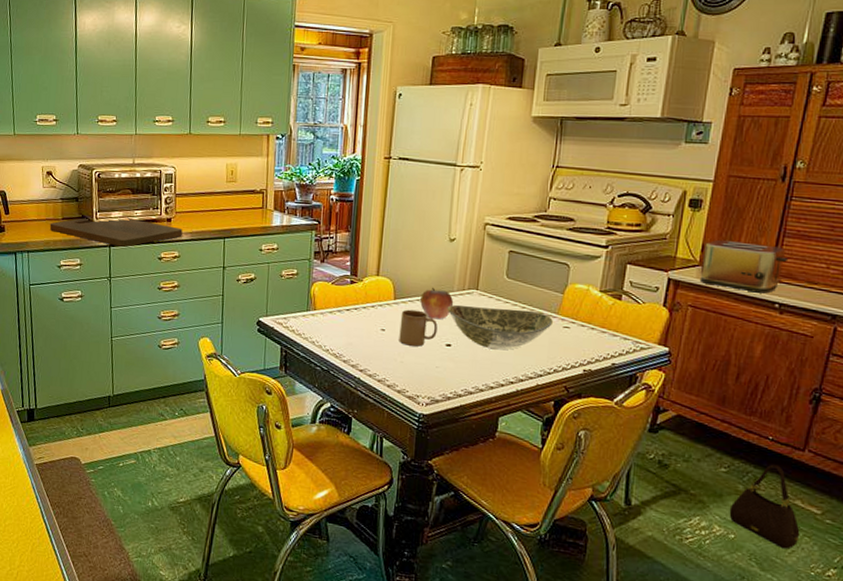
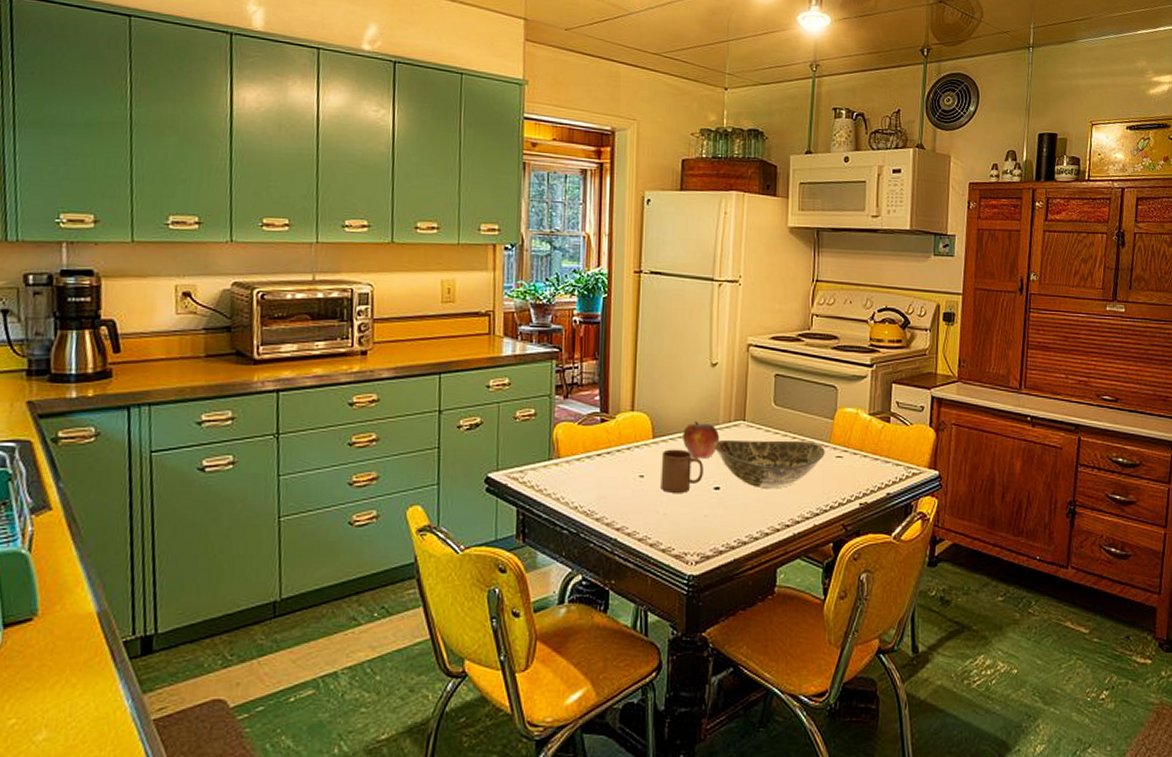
cutting board: present [49,217,183,248] -> none [185,352,383,392]
toaster: present [699,239,789,294] -> none [959,353,1034,407]
handbag: present [729,464,800,549] -> none [1010,586,1074,677]

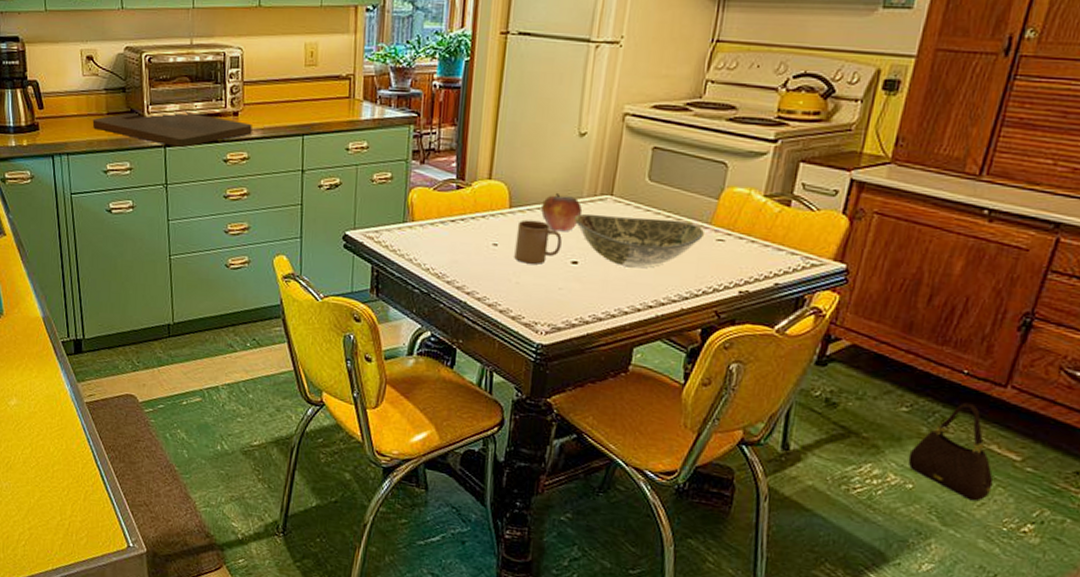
cutting board: none [185,352,383,392] -> present [92,111,252,148]
handbag: none [1010,586,1074,677] -> present [908,402,994,502]

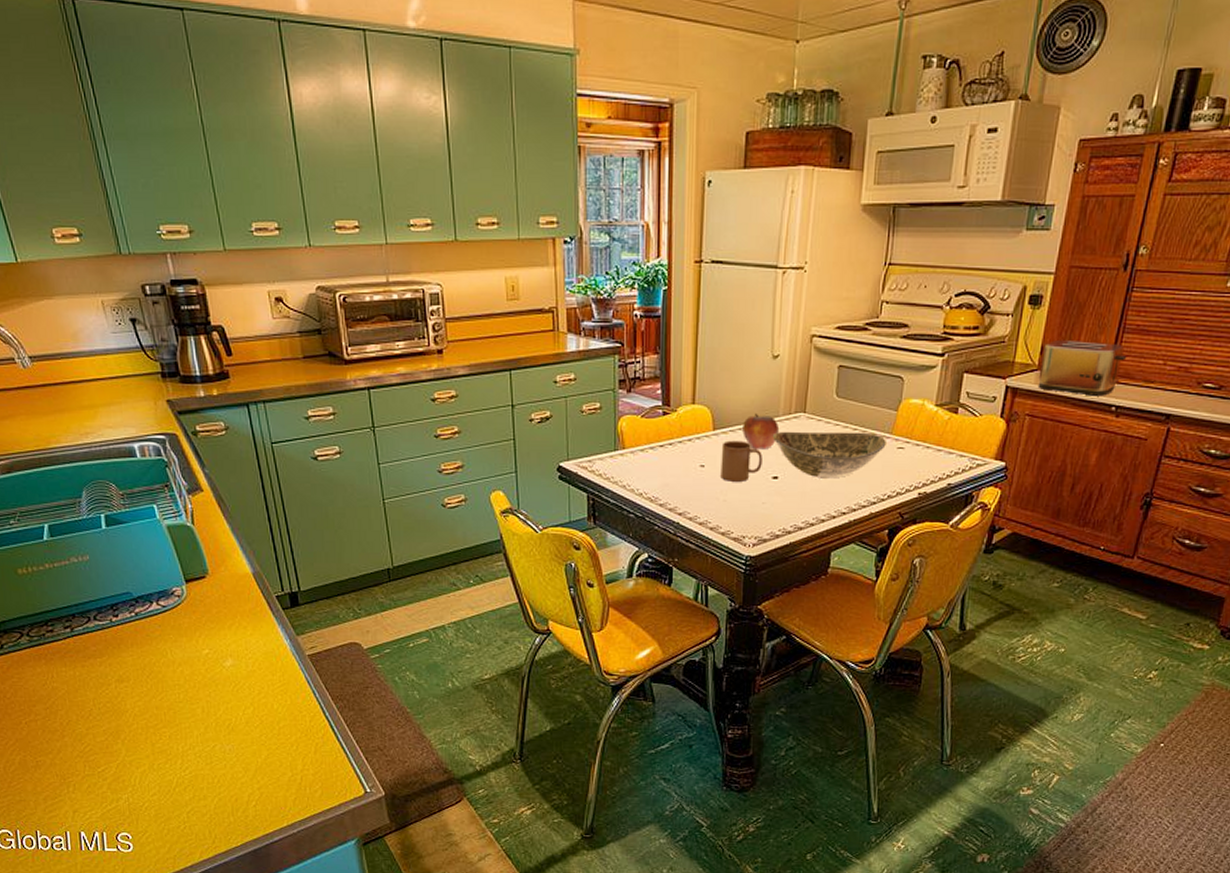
cutting board: present [92,111,252,148] -> none [288,352,458,390]
toaster: none [890,130,1006,197] -> present [1038,339,1127,396]
handbag: present [908,402,994,502] -> none [1060,574,1126,657]

